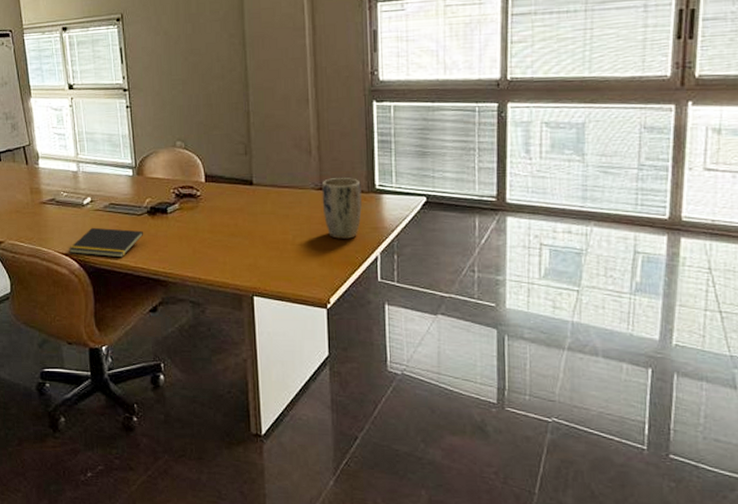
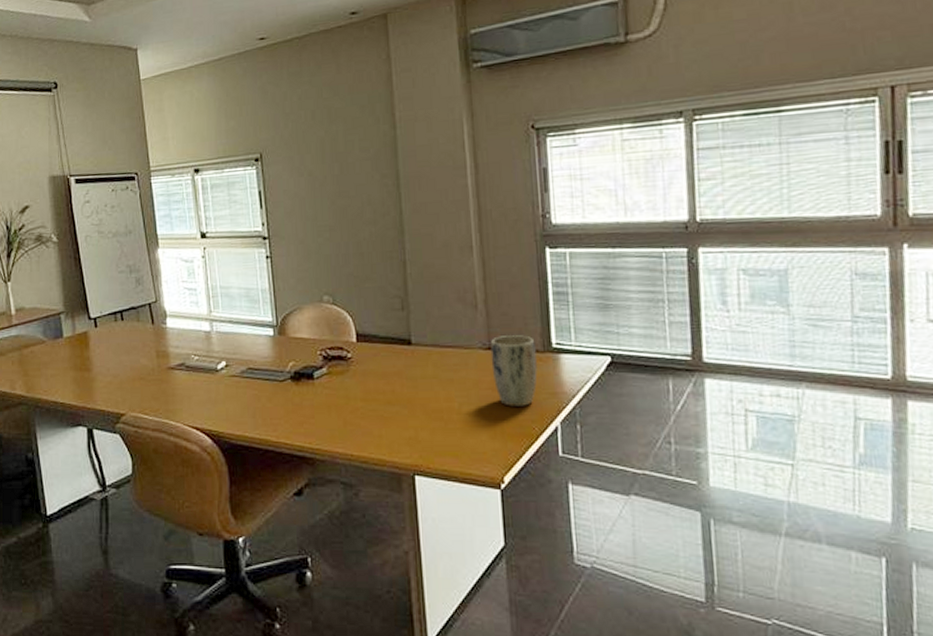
notepad: present [69,227,144,258] -> none [200,396,287,432]

